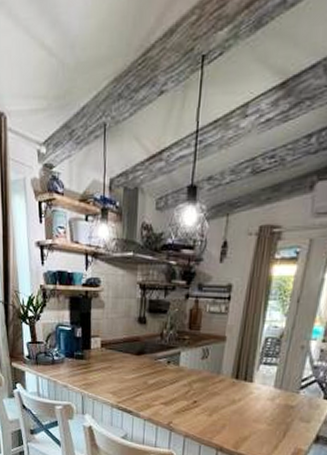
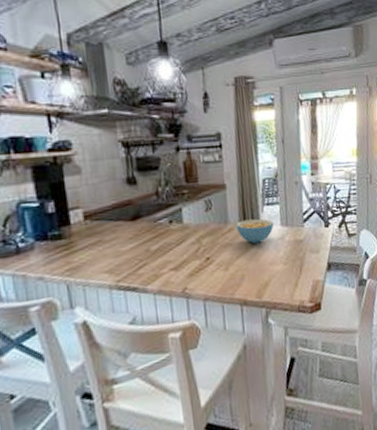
cereal bowl: none [227,374,267,399] -> present [235,218,274,244]

